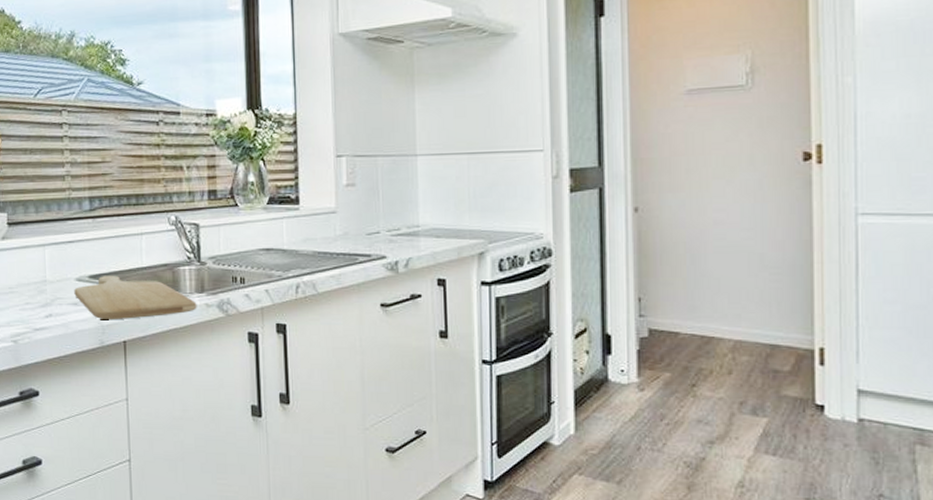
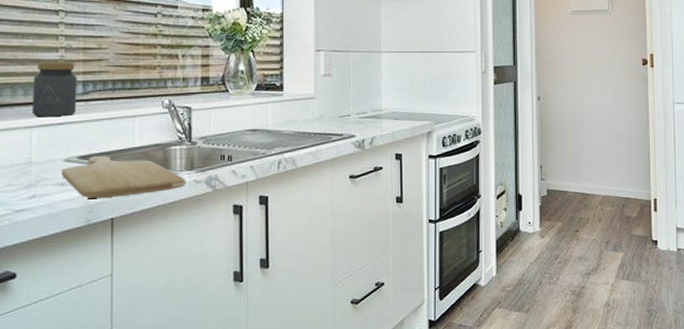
jar: none [43,176,85,235] -> present [31,60,77,117]

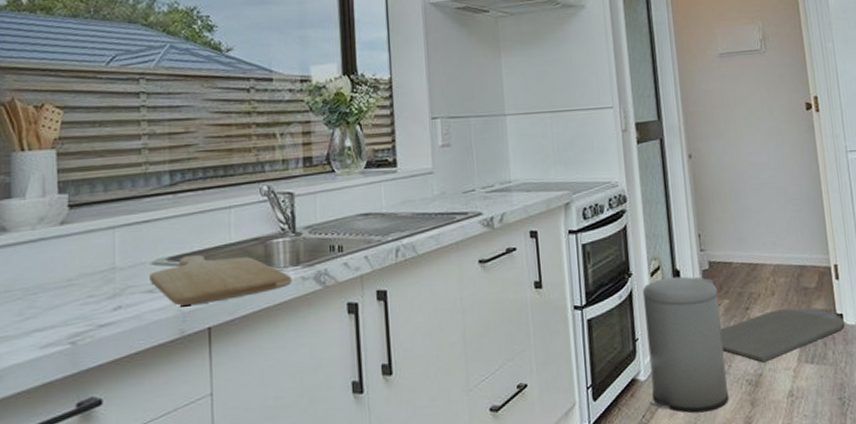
jar: present [31,60,77,117] -> none [113,148,164,216]
pedal bin: none [487,200,555,315] -> present [642,276,729,413]
door mat: none [552,233,658,277] -> present [720,308,844,363]

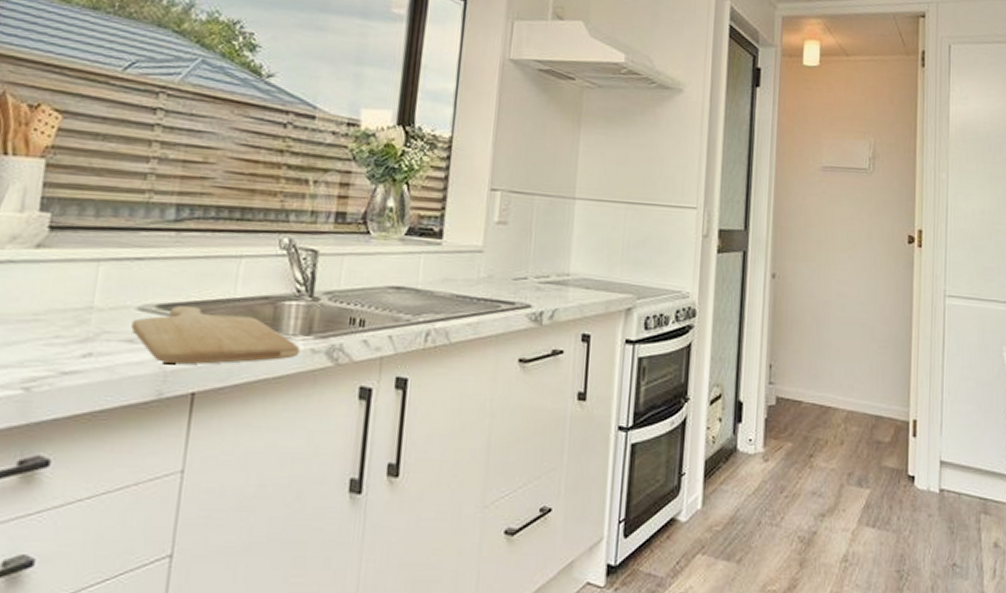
pedal bin: present [642,276,729,413] -> none [686,408,781,567]
door mat: present [720,308,844,363] -> none [776,462,915,519]

